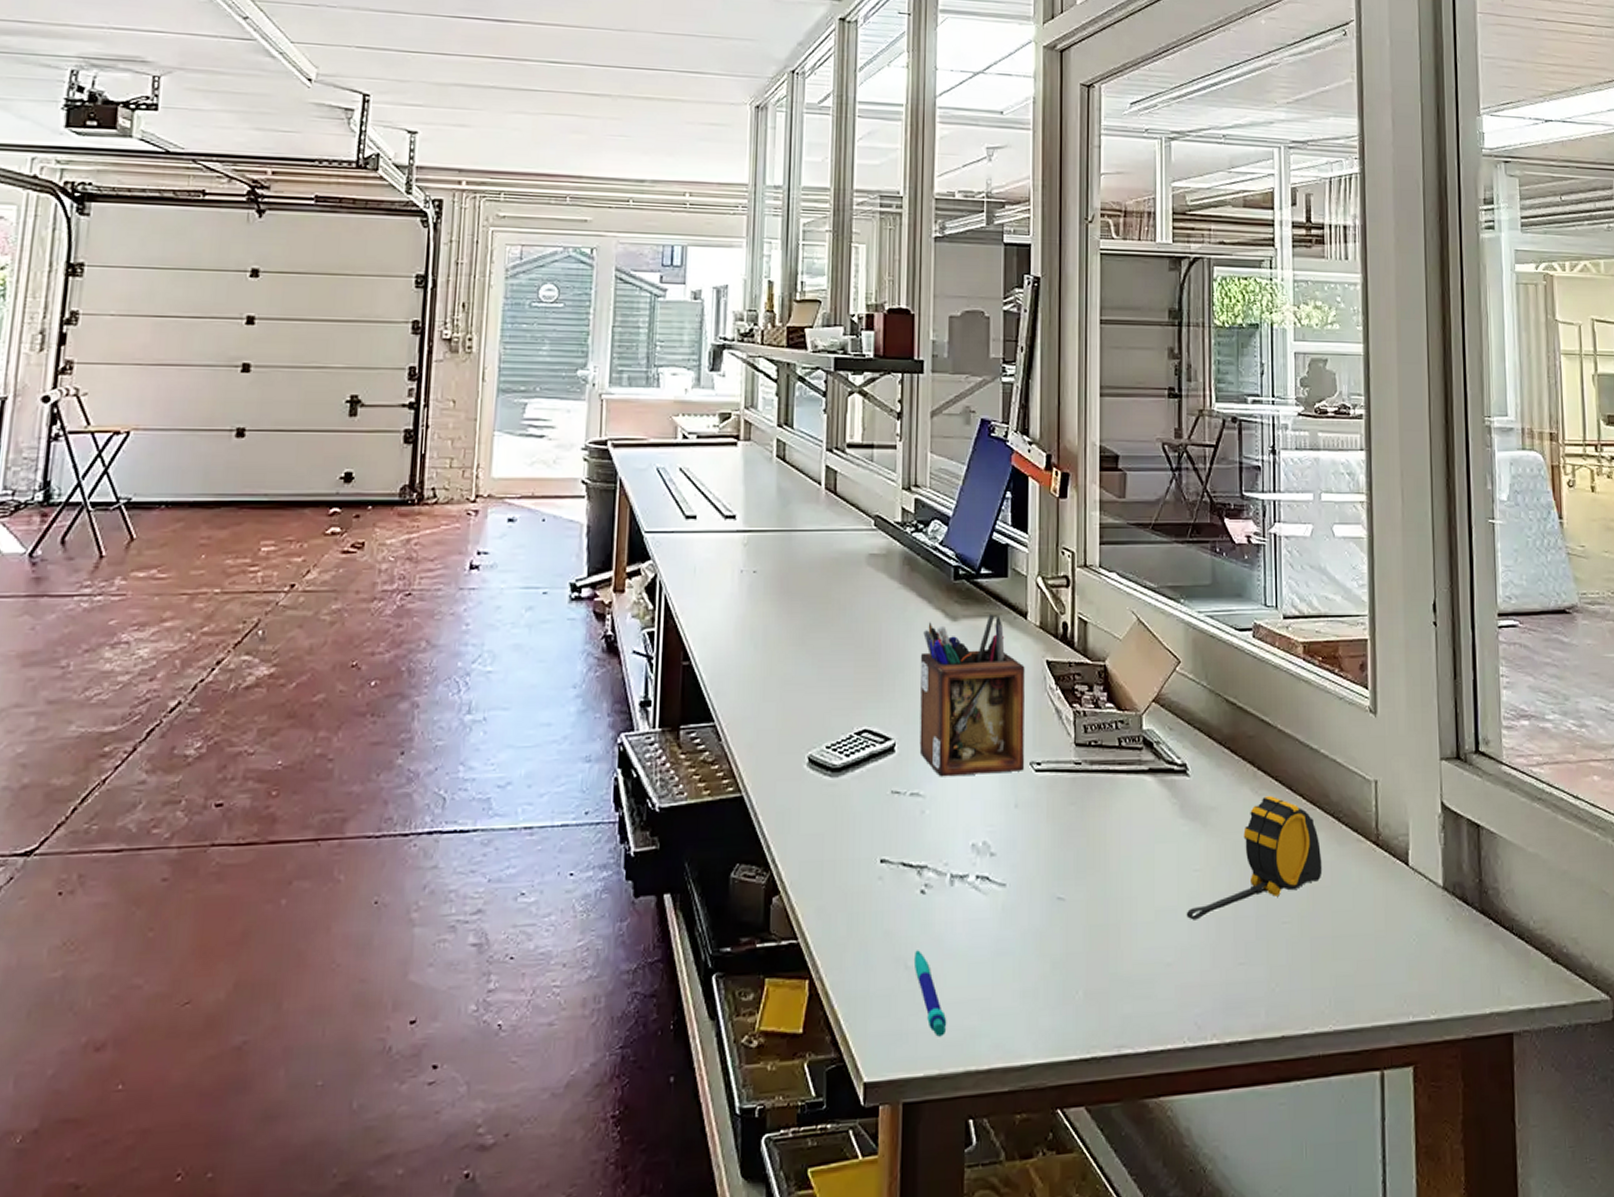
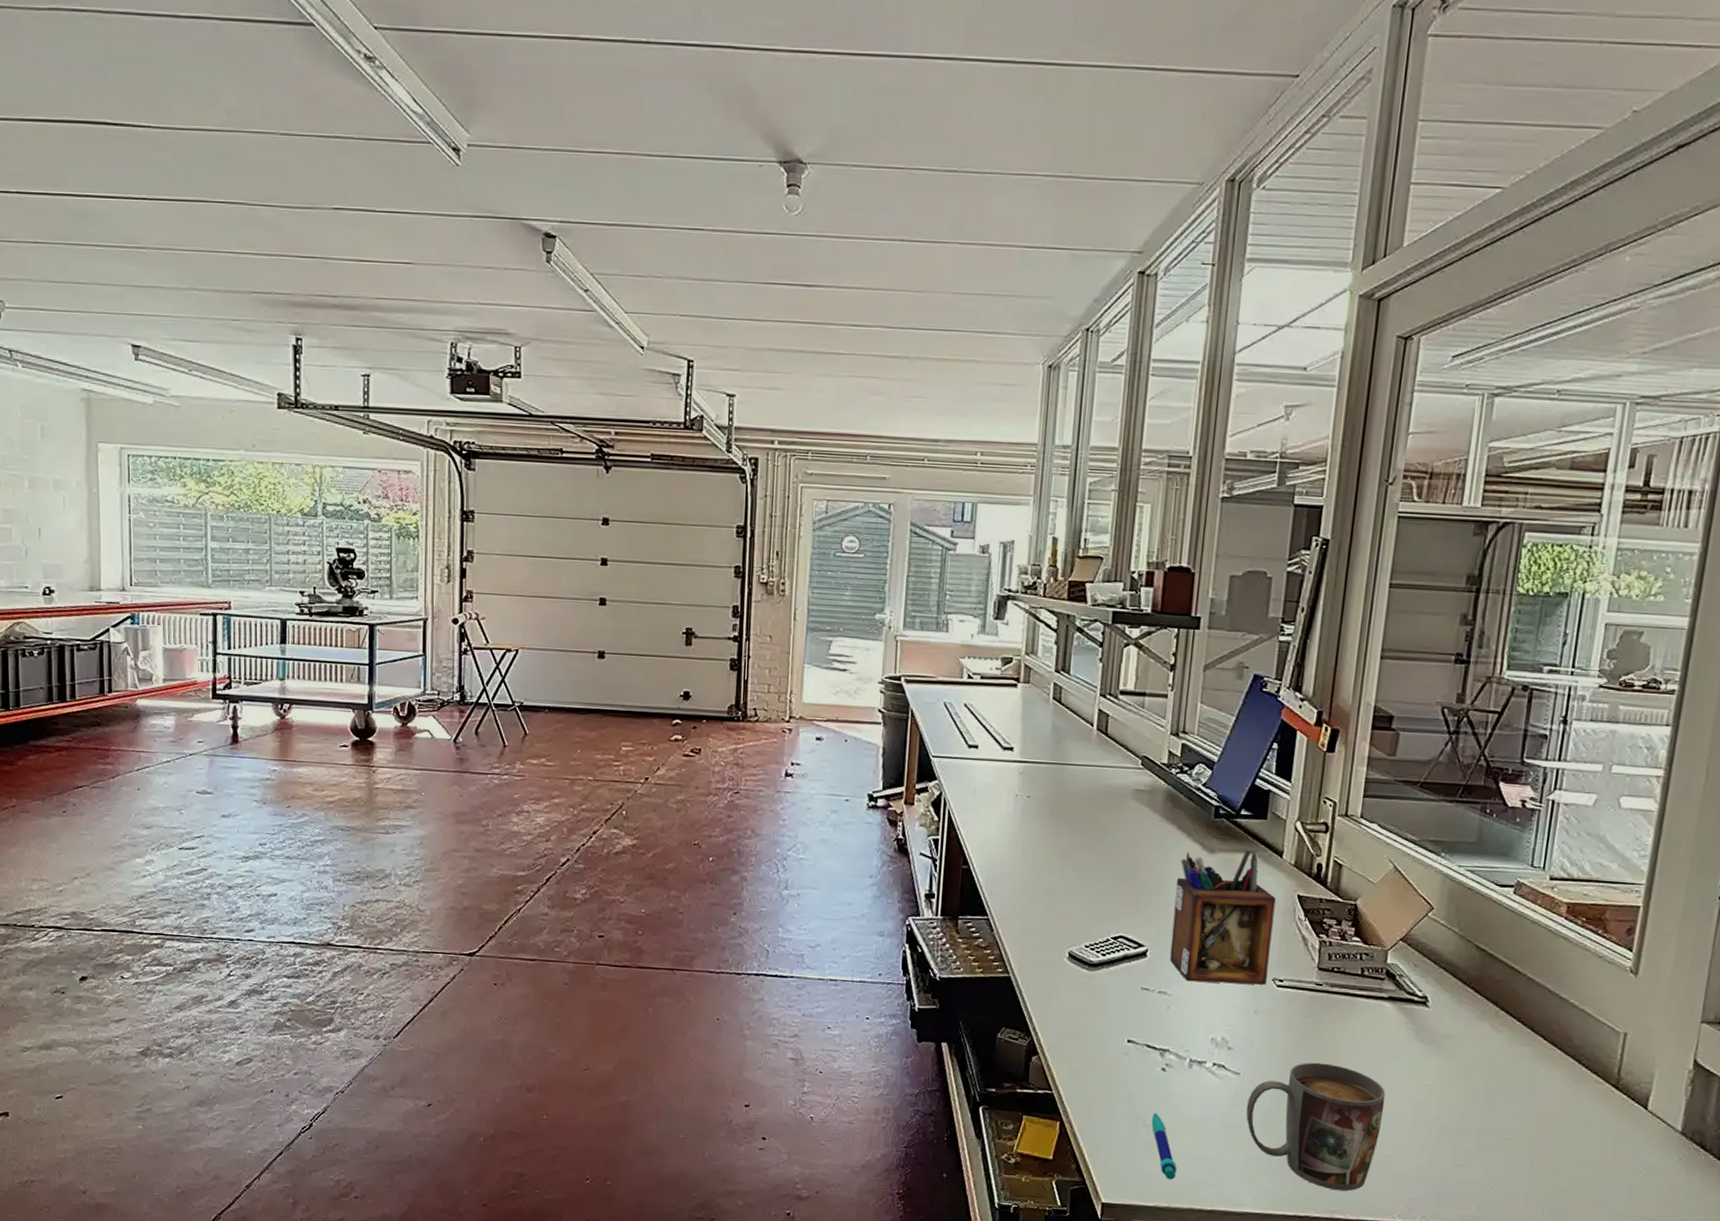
mug: none [1016,858,1159,1017] -> present [1246,1062,1386,1191]
tape measure: present [1186,796,1323,920] -> none [1409,1033,1556,1126]

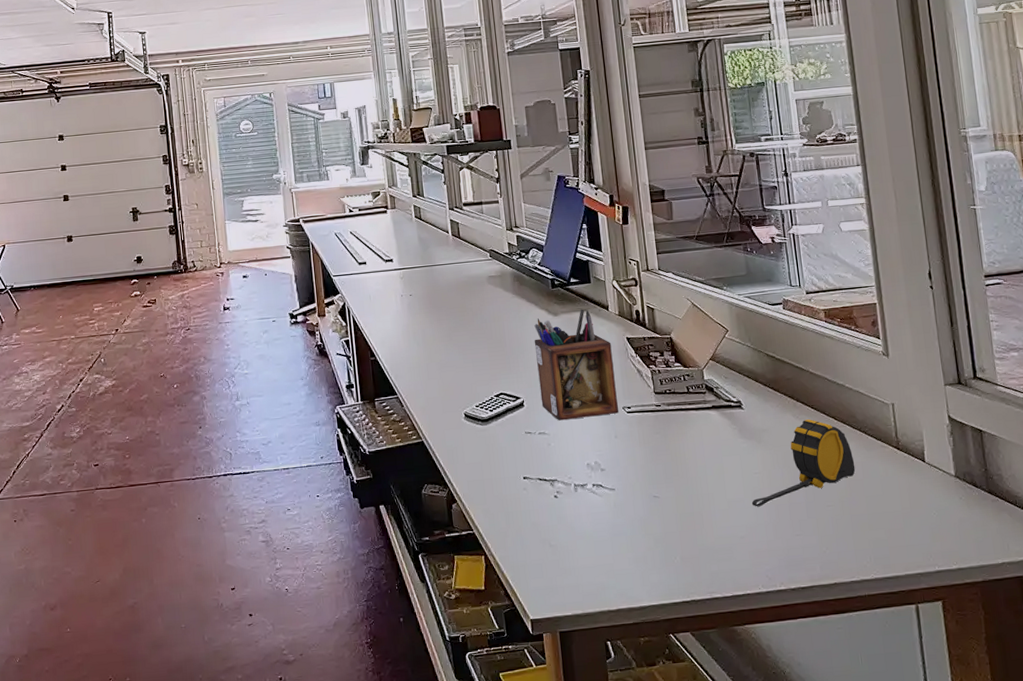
pen: present [1151,1113,1177,1180] -> none [555,534,584,589]
mug: present [1246,1062,1386,1191] -> none [625,468,732,574]
tape measure: none [1409,1033,1556,1126] -> present [751,419,856,507]

